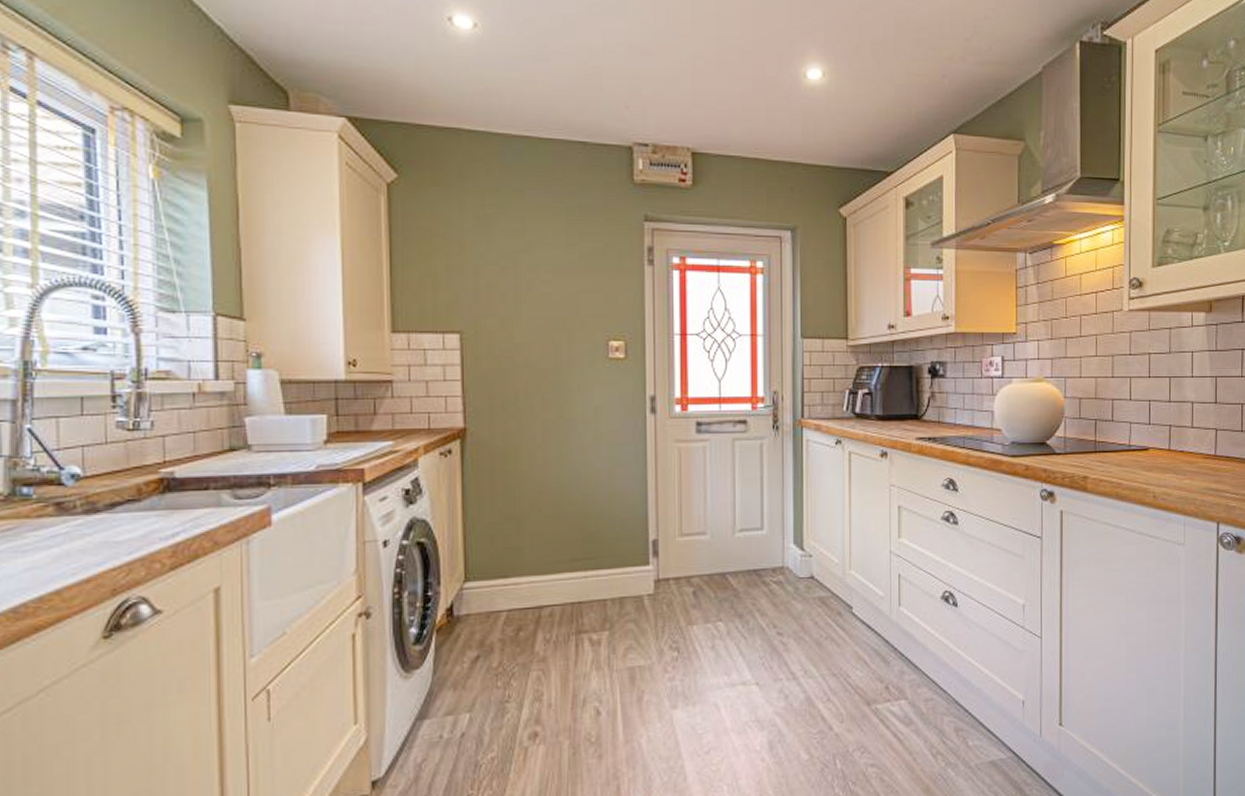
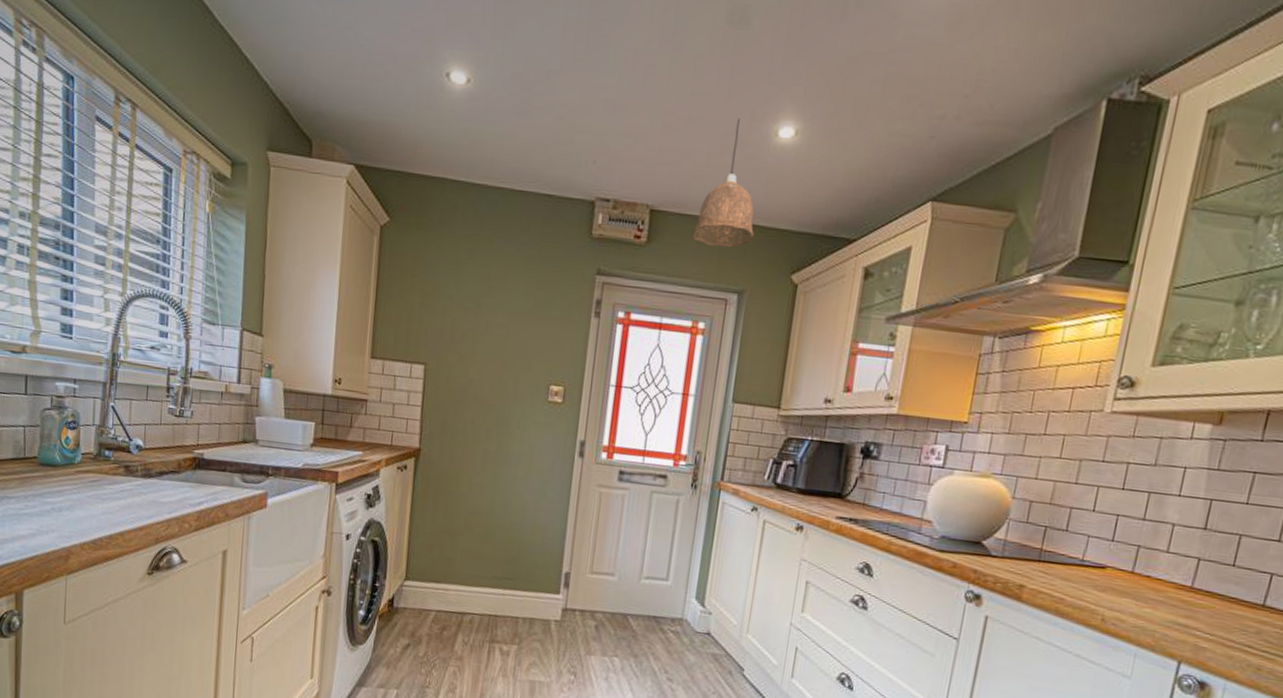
pendant lamp: none [737,61,799,186] -> present [691,118,755,248]

